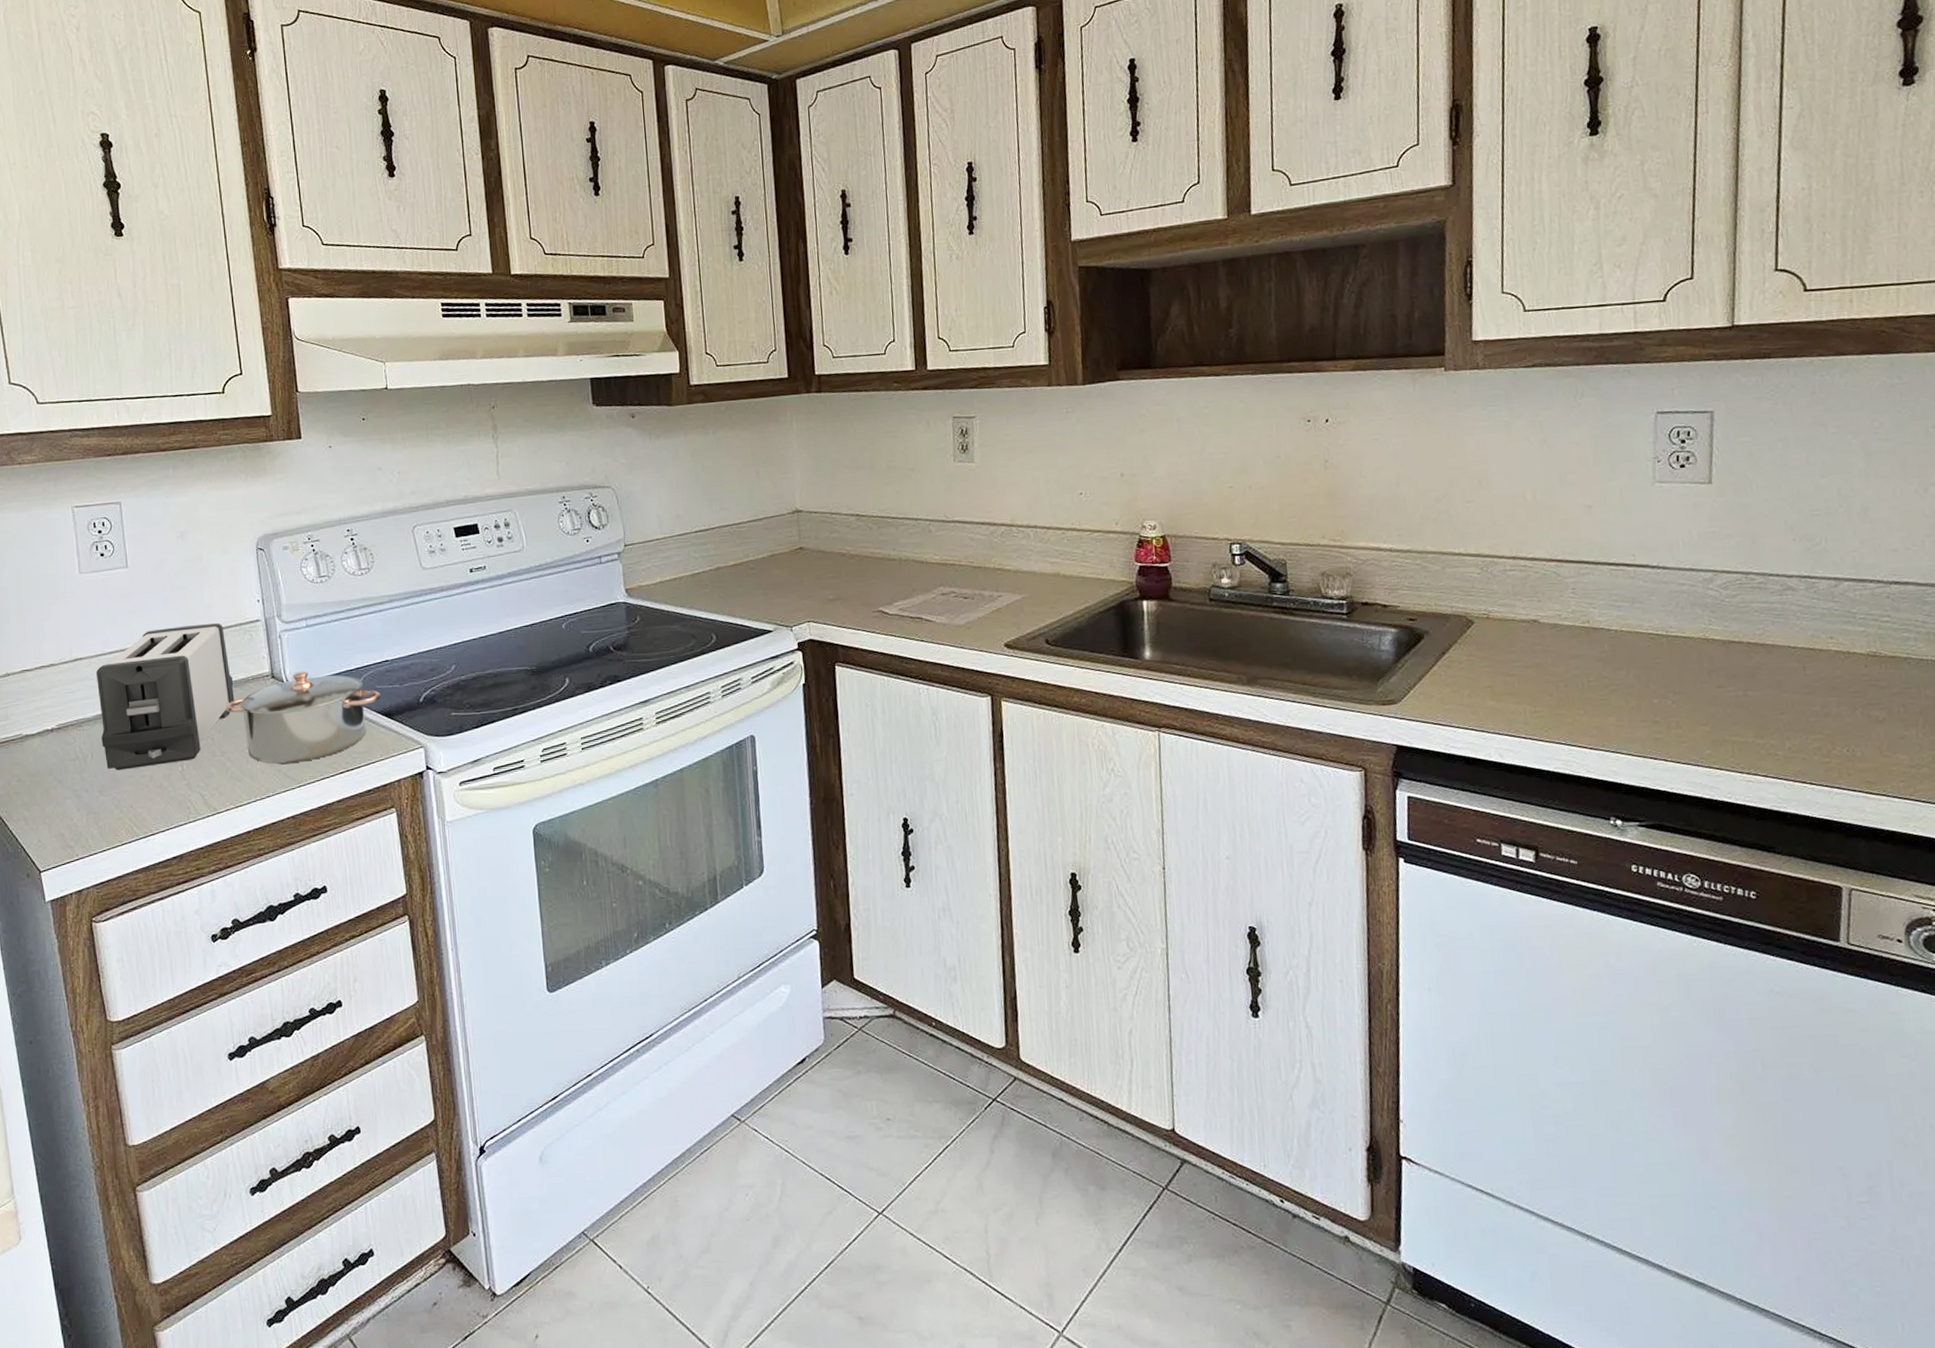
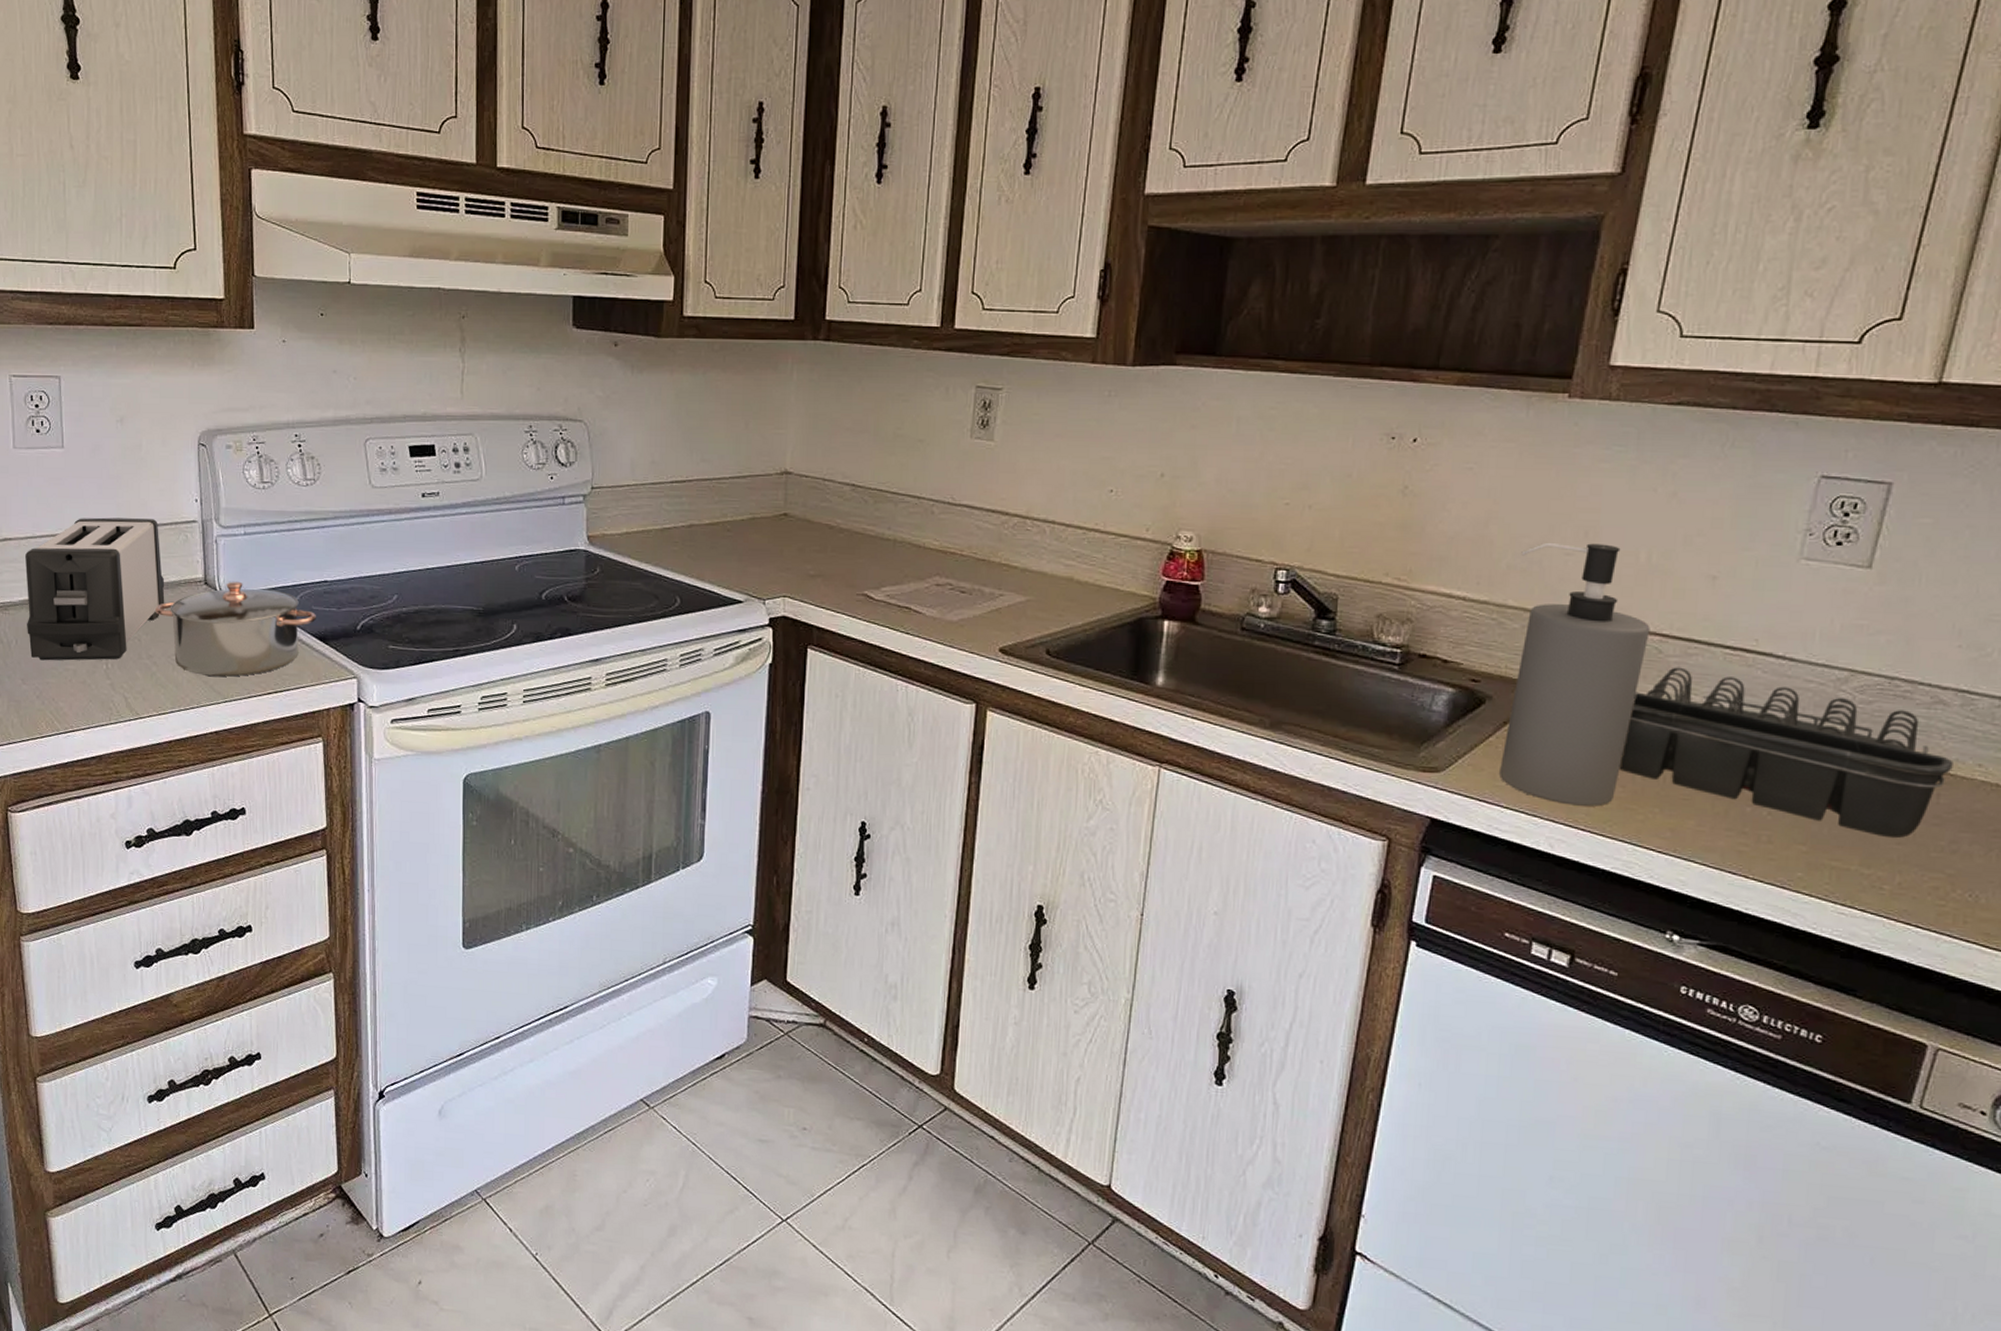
soap dispenser: none [1430,489,1547,718] -> present [1499,542,1650,807]
dish rack: none [1543,586,1811,710] -> present [1619,667,1953,839]

